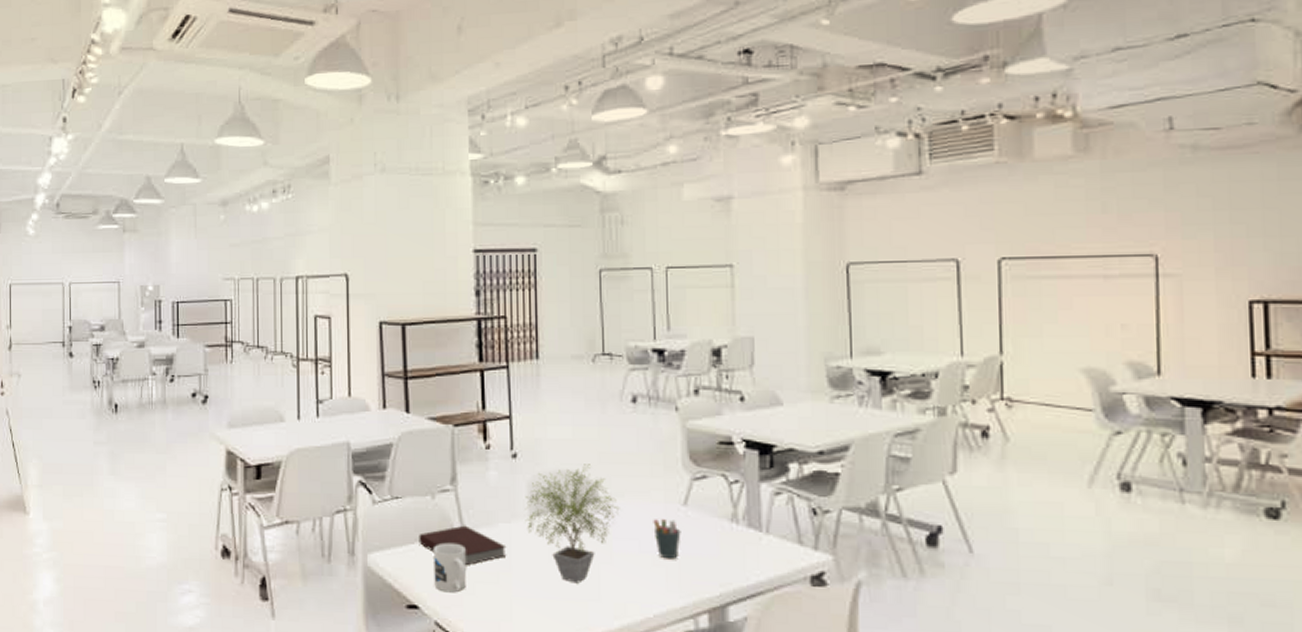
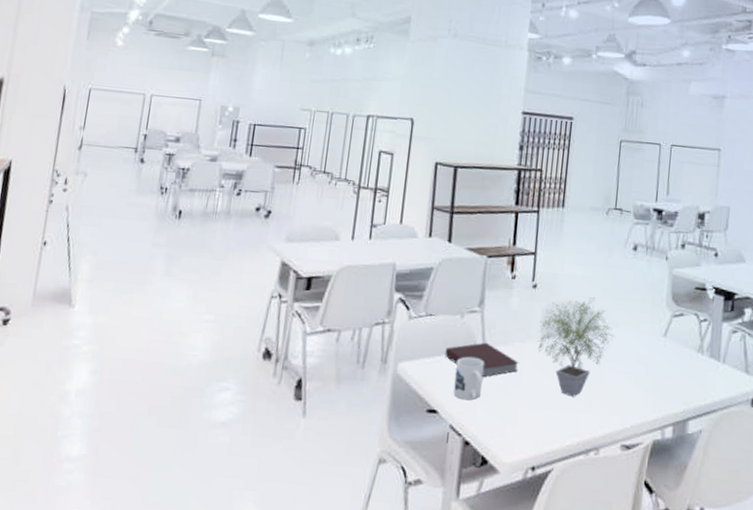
pen holder: present [653,519,681,559] -> none [638,346,660,380]

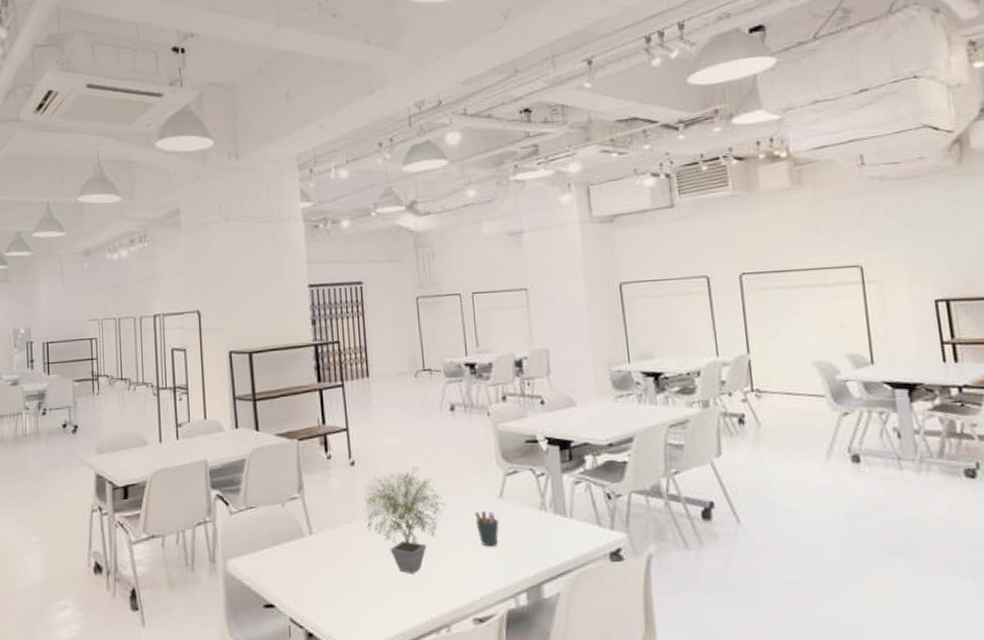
notebook: present [445,342,519,377] -> none [272,528,351,564]
mug: present [453,356,484,400] -> none [286,545,316,591]
pen holder: none [638,346,660,380] -> present [474,511,499,547]

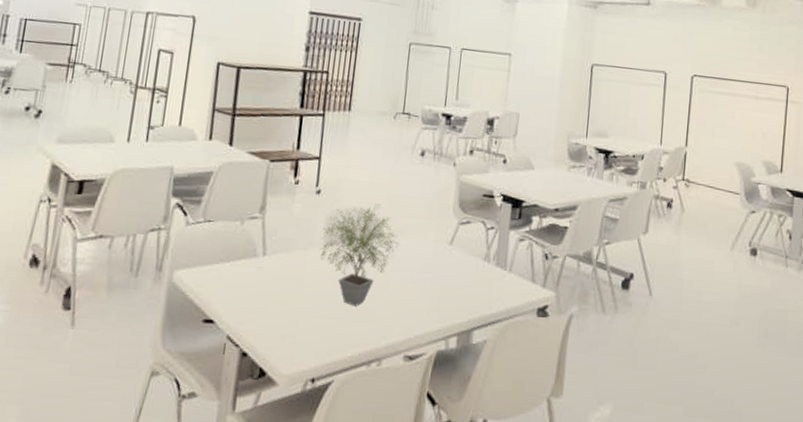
pen holder: present [474,511,499,547] -> none [424,255,445,290]

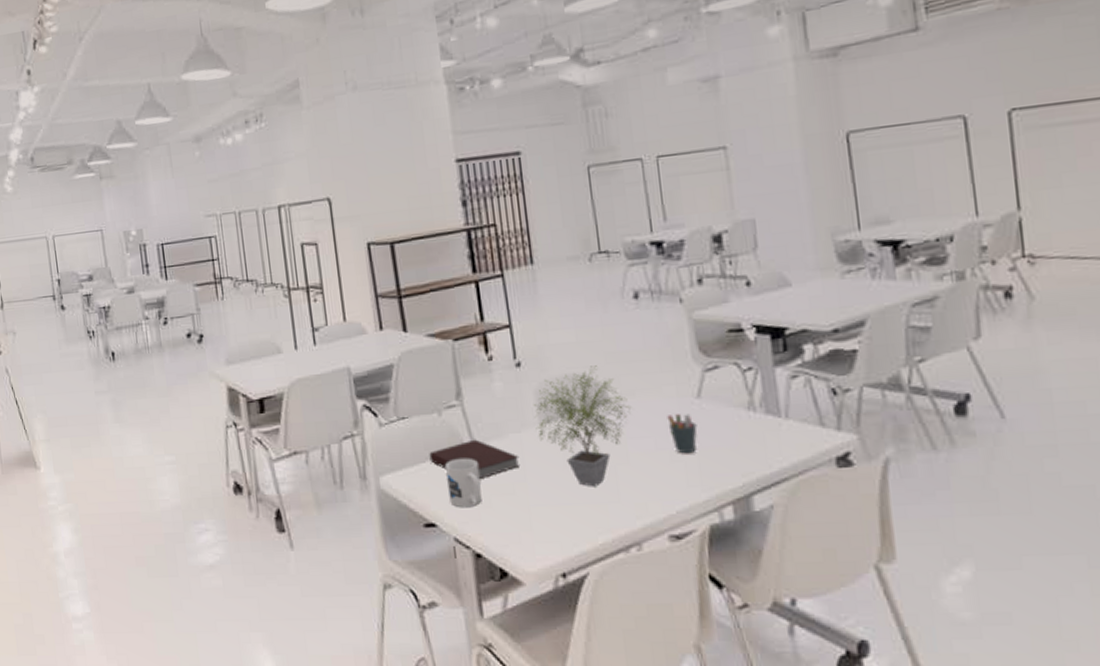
notebook: none [223,249,301,286] -> present [429,439,521,479]
mug: none [231,264,264,310] -> present [445,458,482,508]
pen holder: none [424,255,445,290] -> present [667,414,698,454]

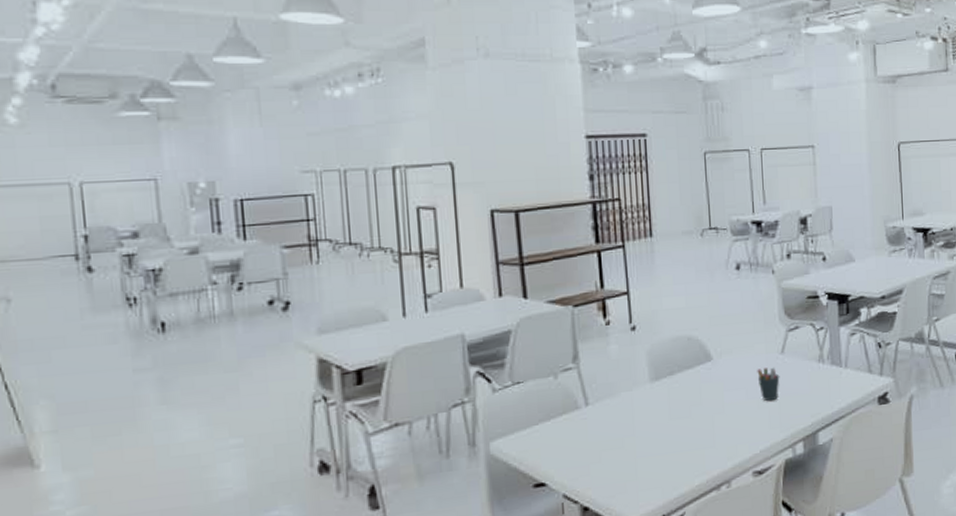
notebook: present [429,439,521,479] -> none [543,399,630,436]
mug: present [445,458,482,508] -> none [559,417,592,466]
potted plant: present [533,365,632,487] -> none [644,328,729,436]

